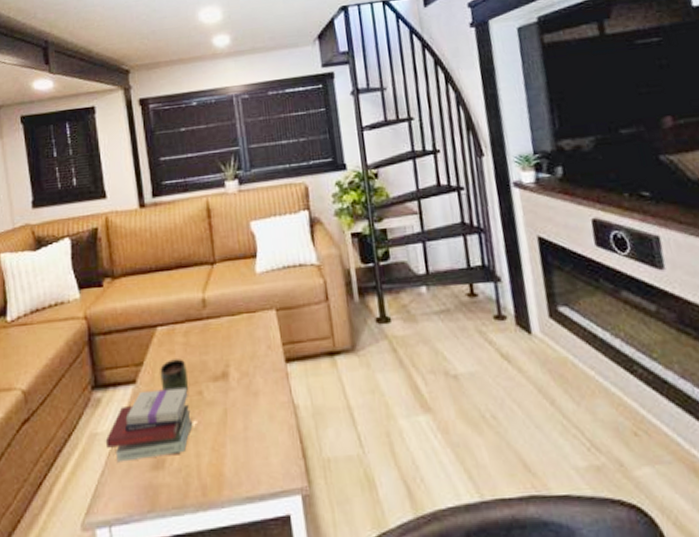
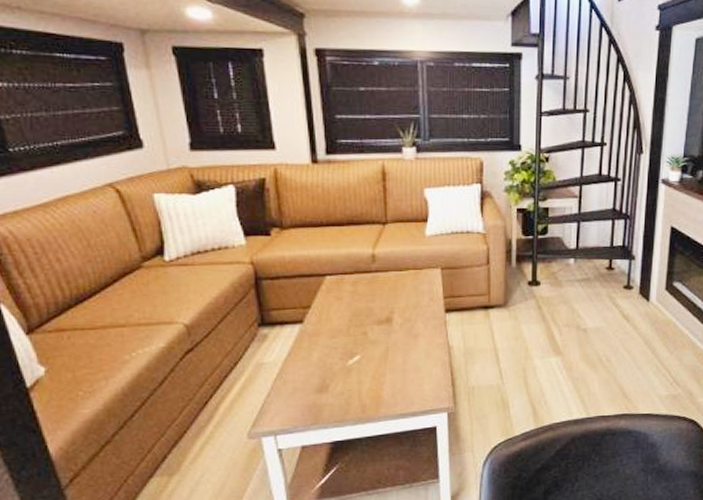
books: present [105,387,193,463] -> none [271,329,356,387]
mug: present [160,359,189,391] -> none [327,304,355,331]

